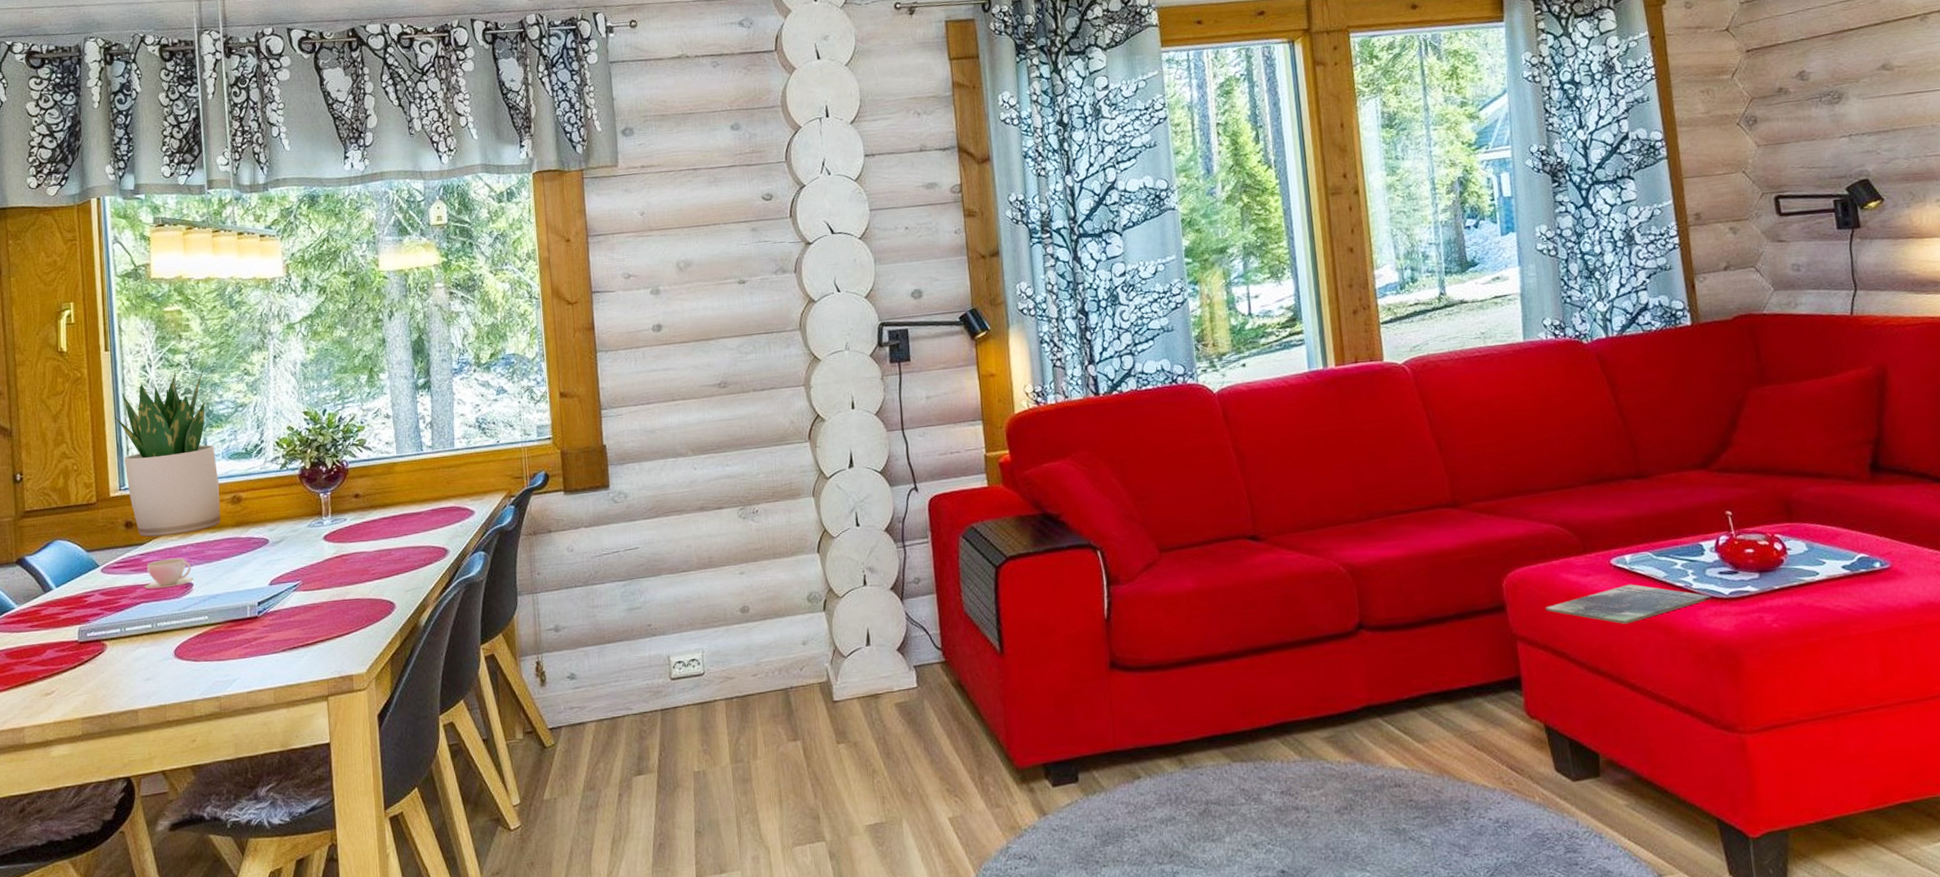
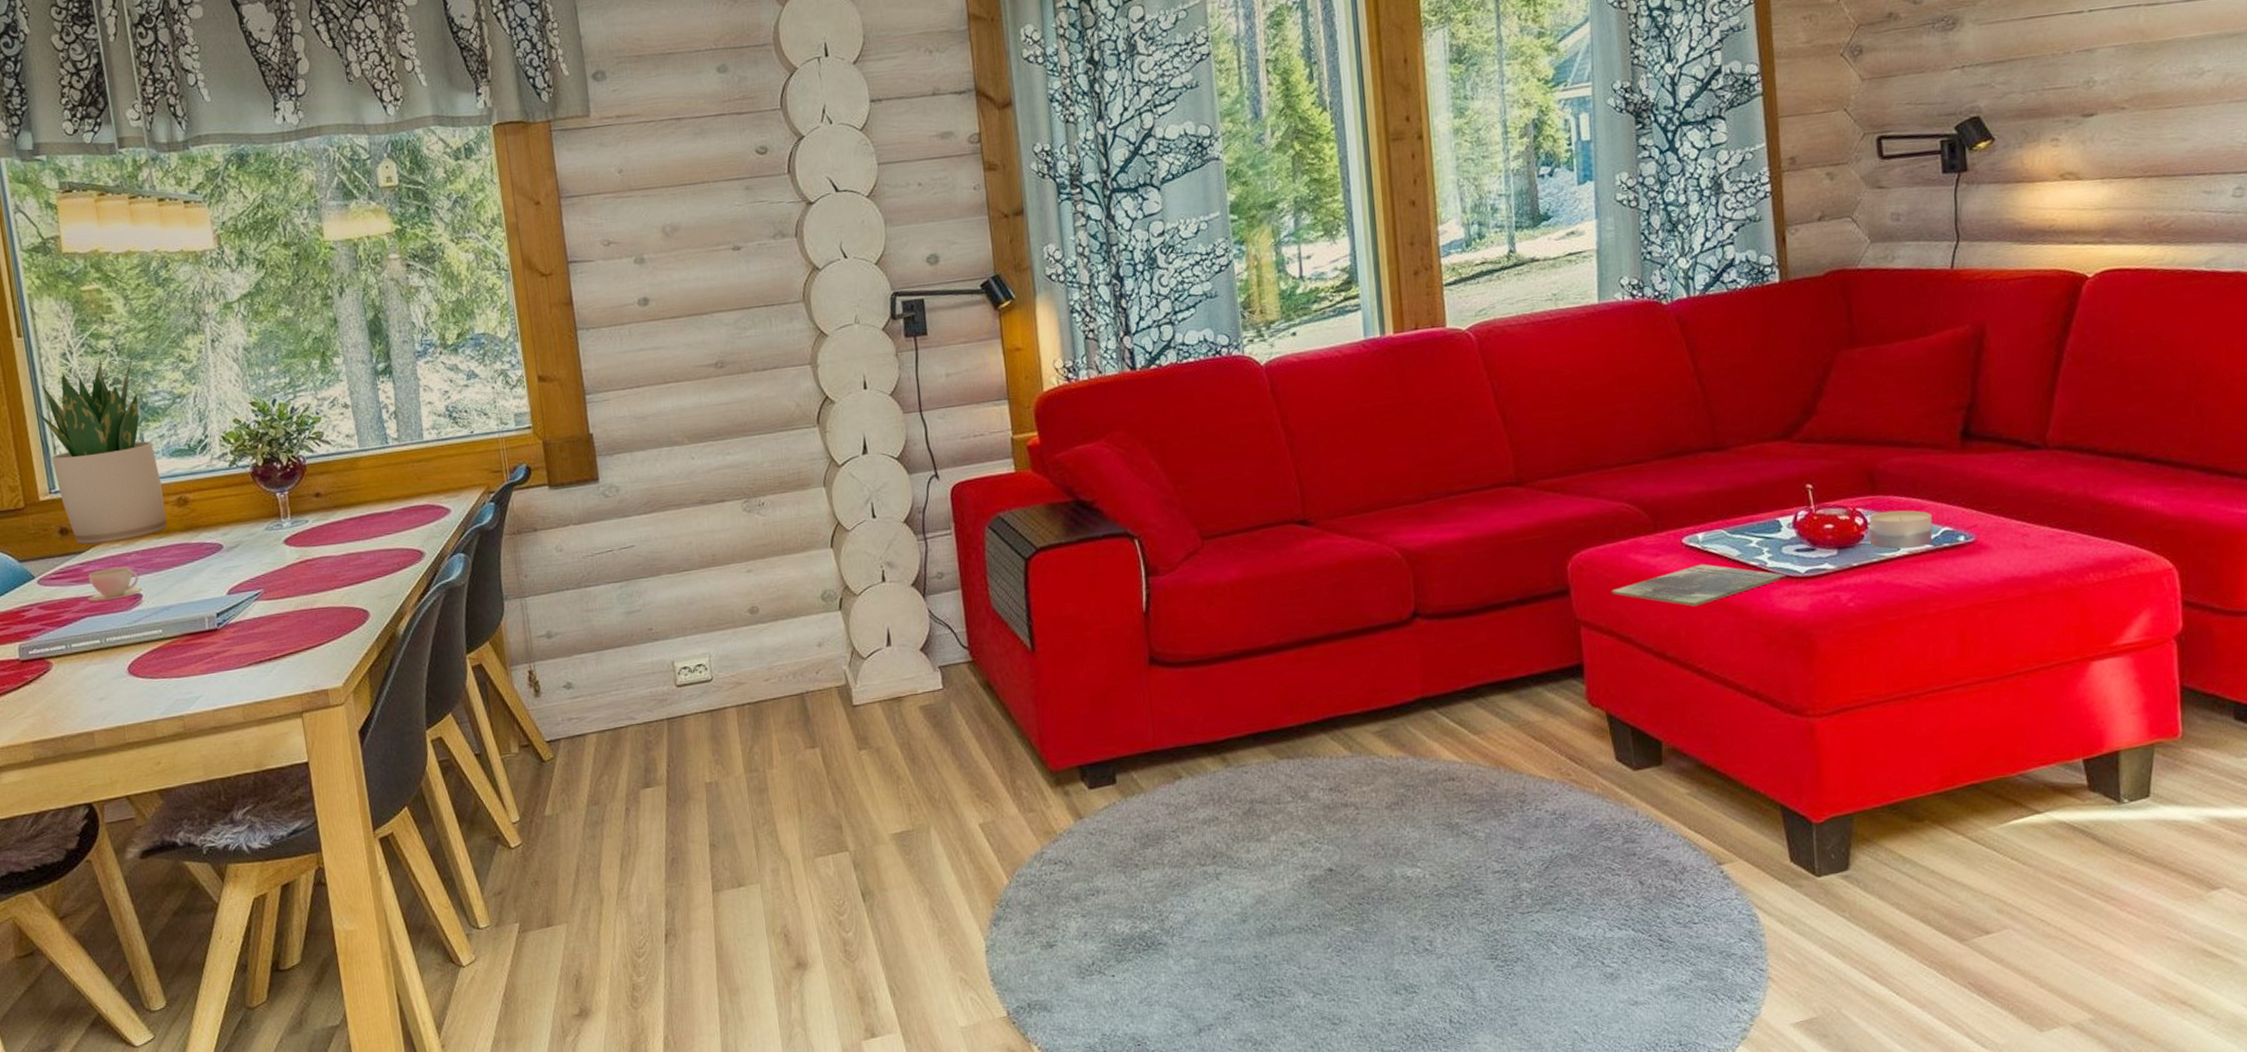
candle: none [1787,537,1849,574] -> present [1869,510,1933,549]

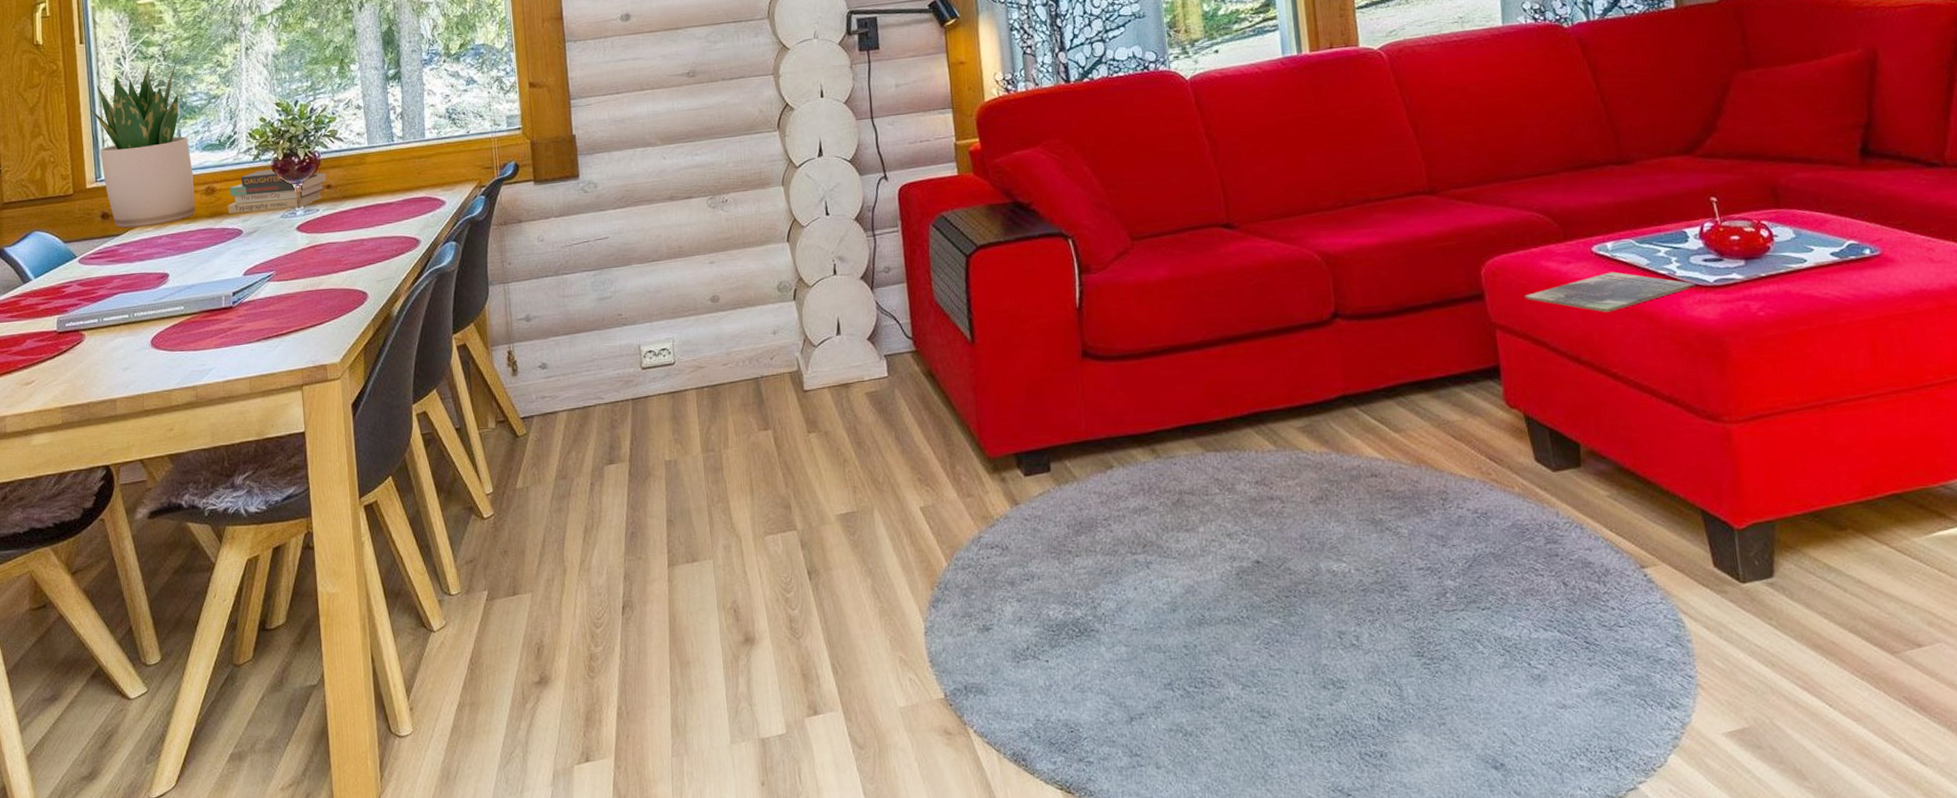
teacup: present [87,566,143,602] -> none [121,248,170,281]
books: none [203,477,315,528] -> present [227,169,327,215]
candle: present [1869,510,1933,549] -> none [1774,223,1838,261]

